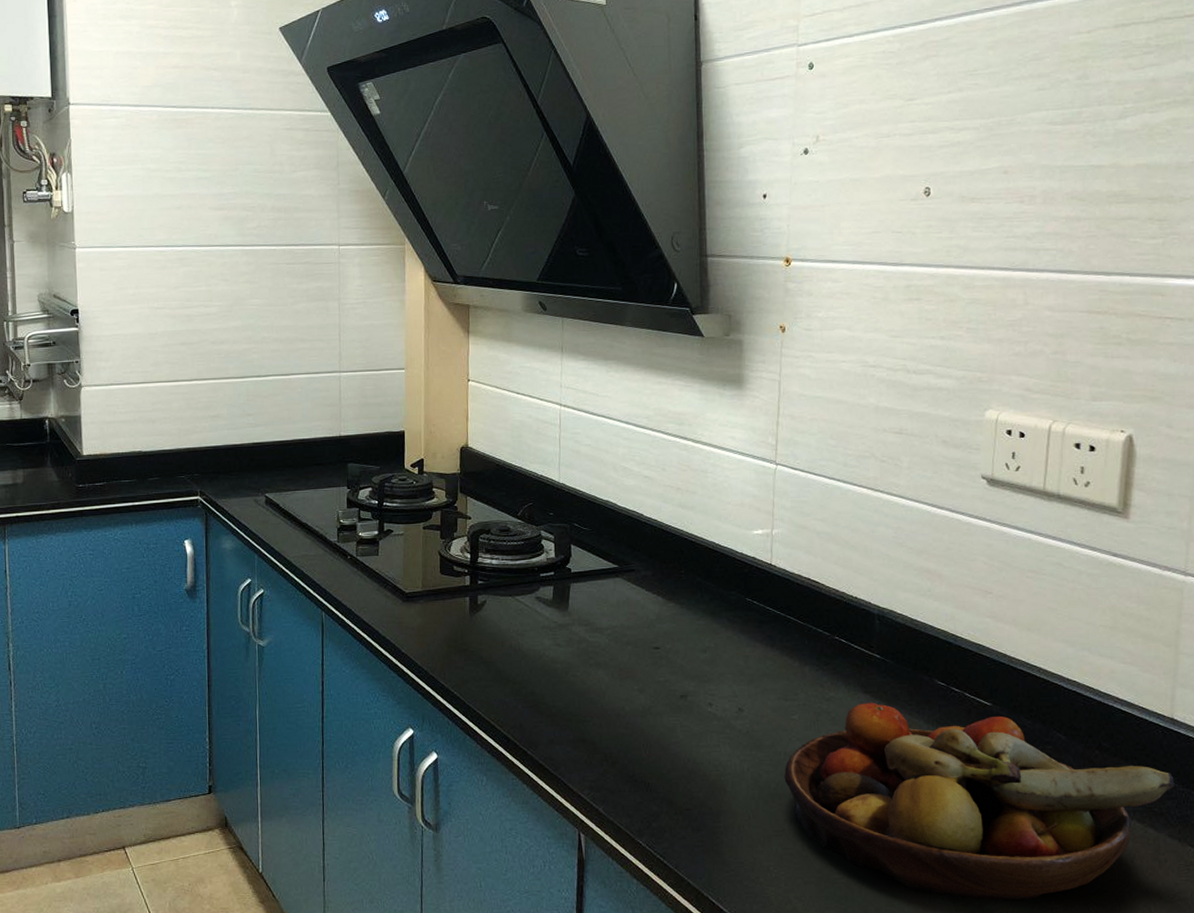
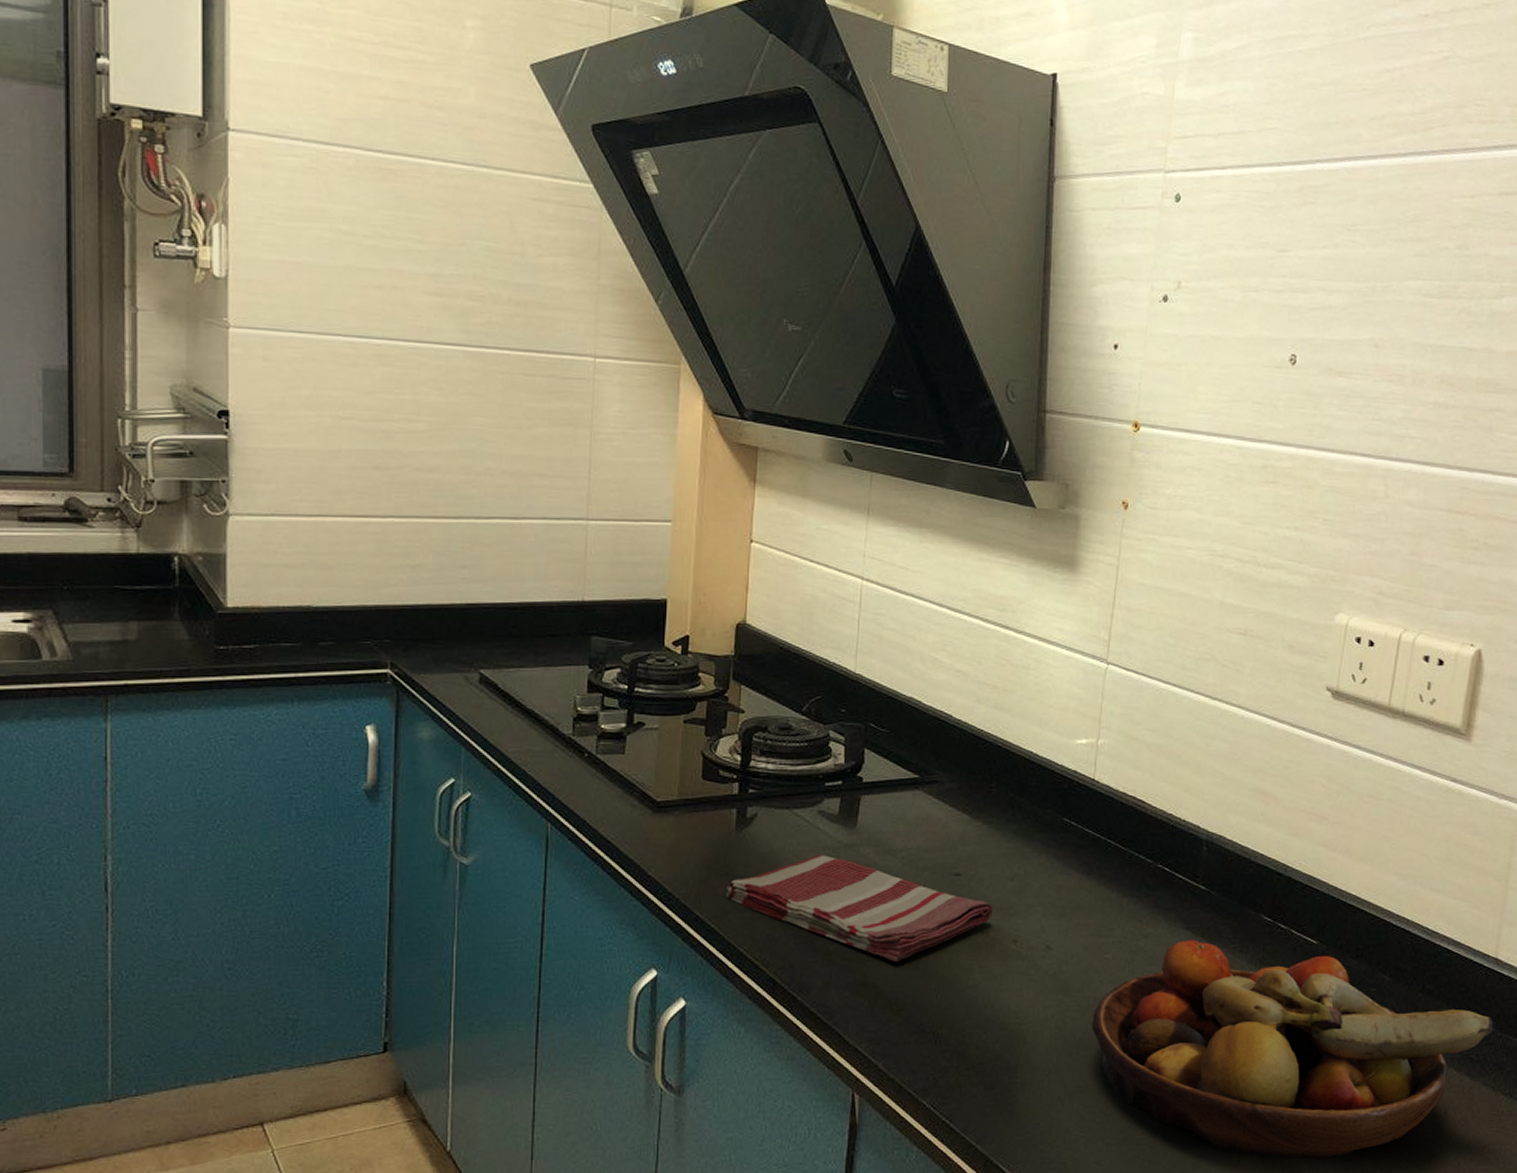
dish towel: none [465,632,689,723] -> present [727,854,993,963]

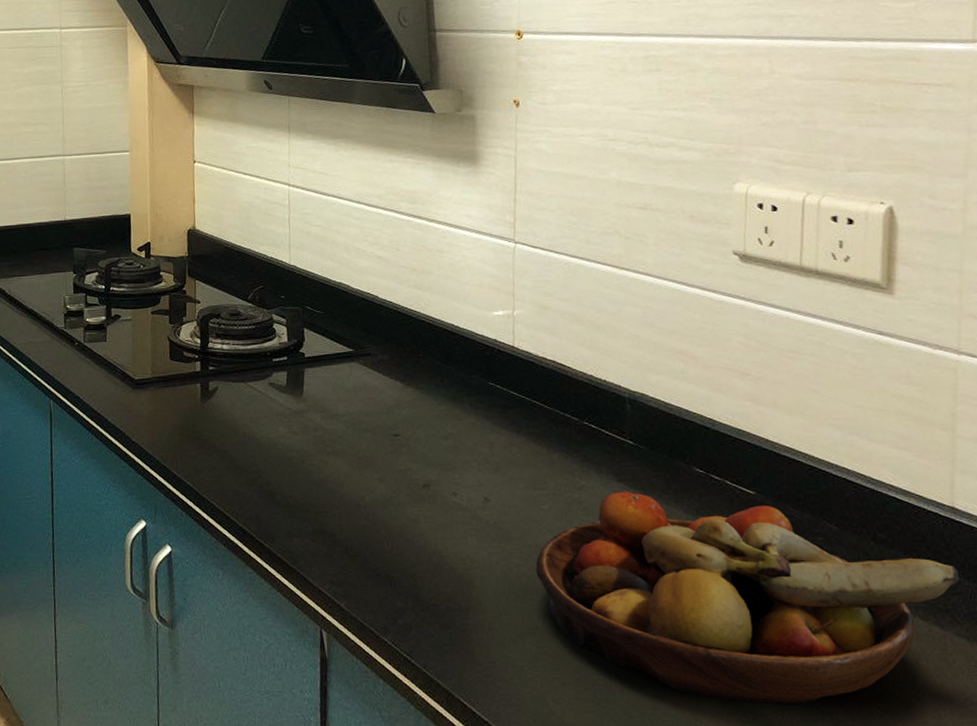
dish towel: present [727,854,993,963] -> none [197,420,432,514]

